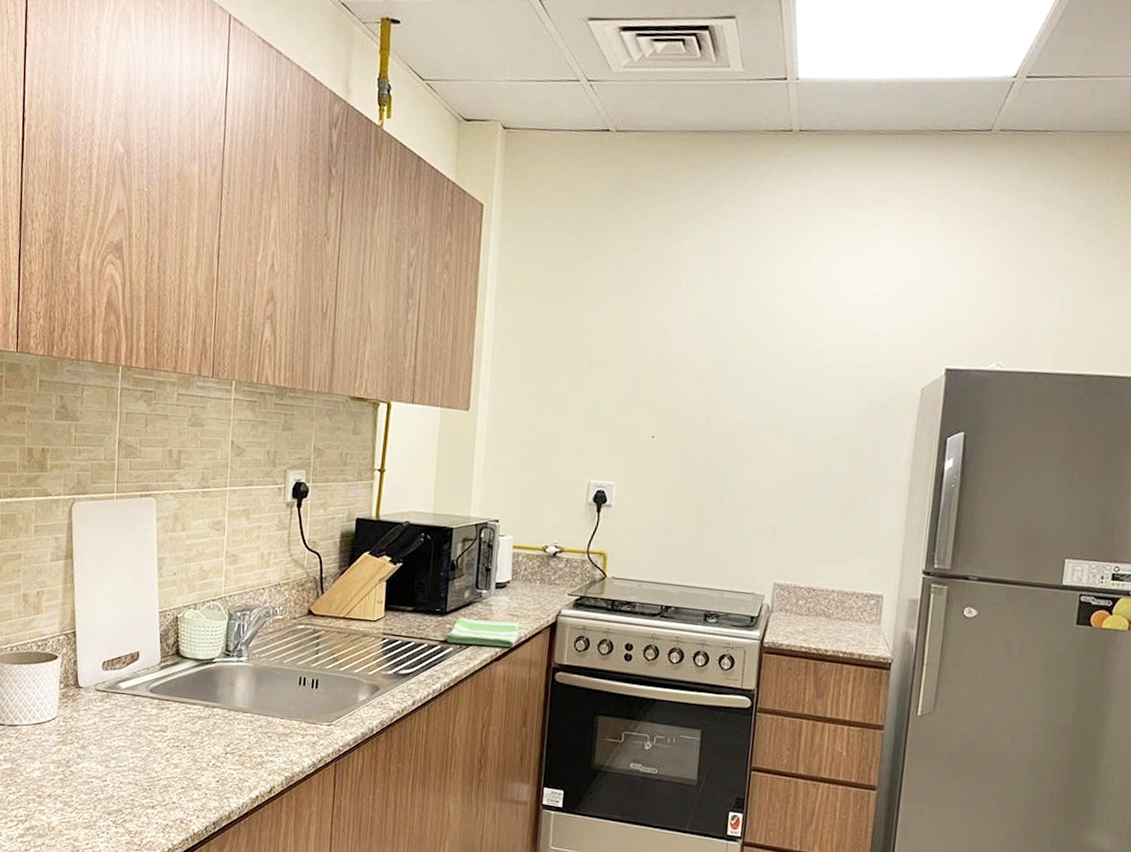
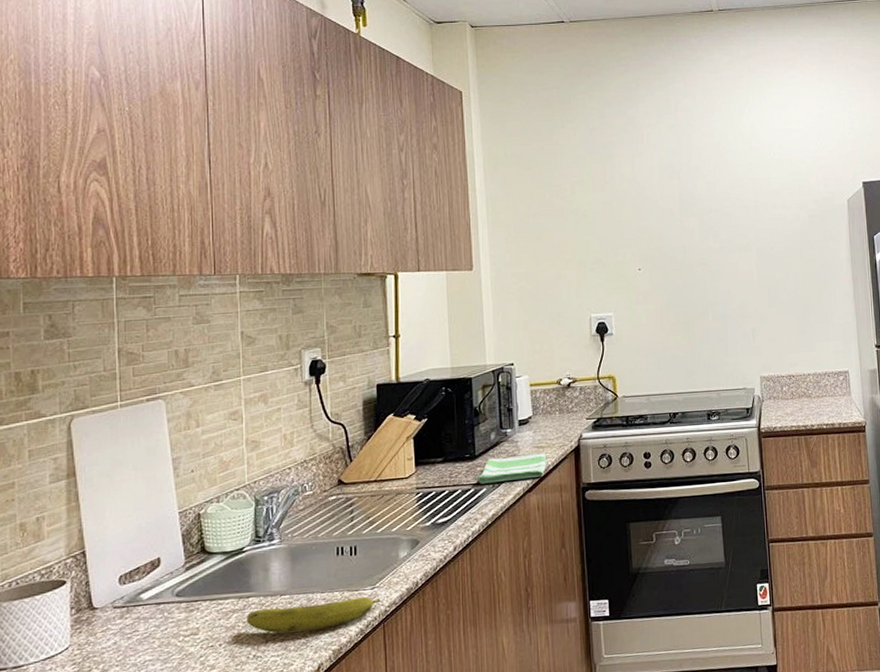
fruit: none [210,721,336,754] -> present [247,597,381,634]

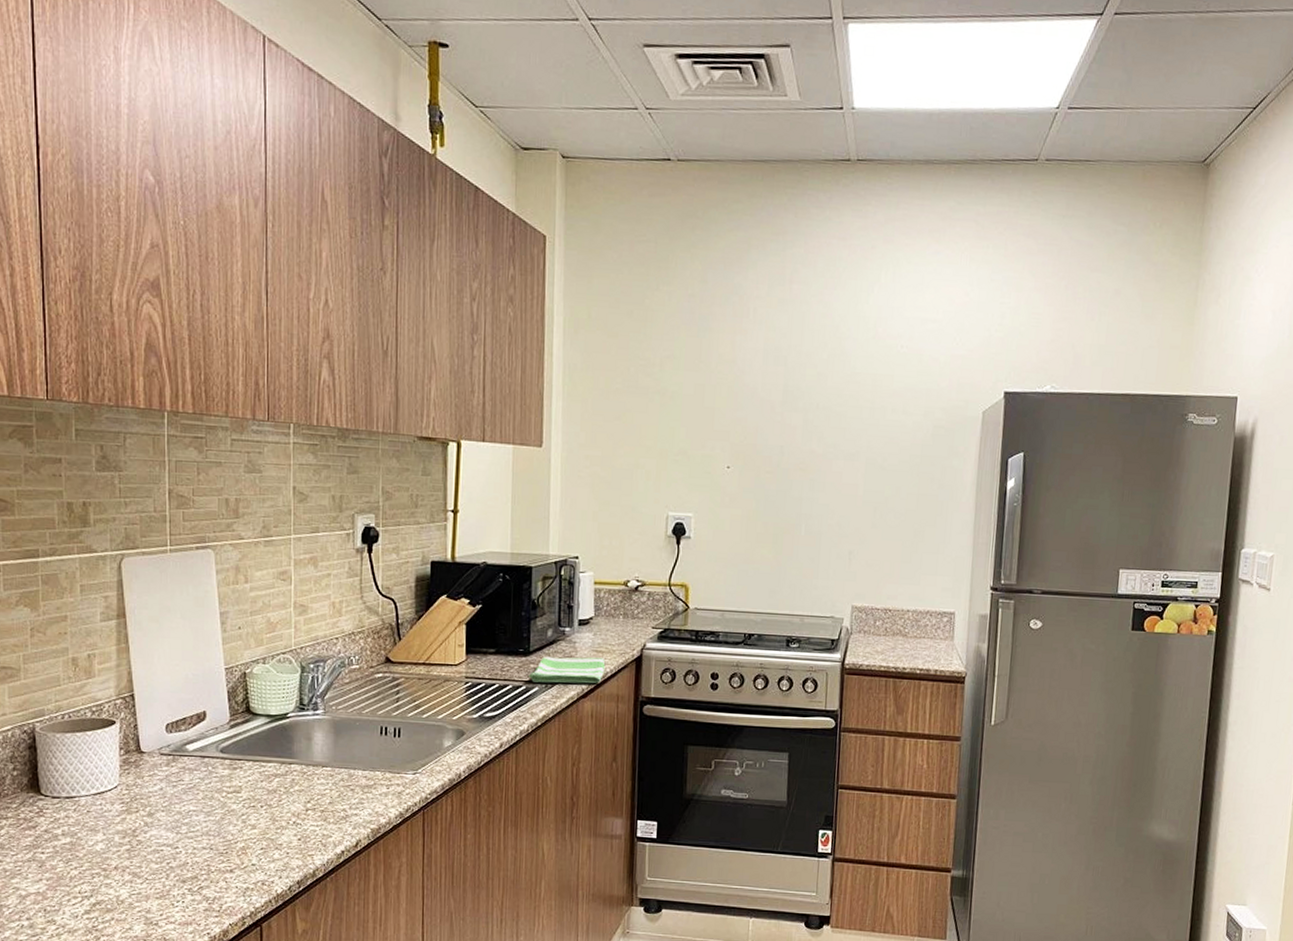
fruit: present [247,597,381,634] -> none [288,777,422,806]

